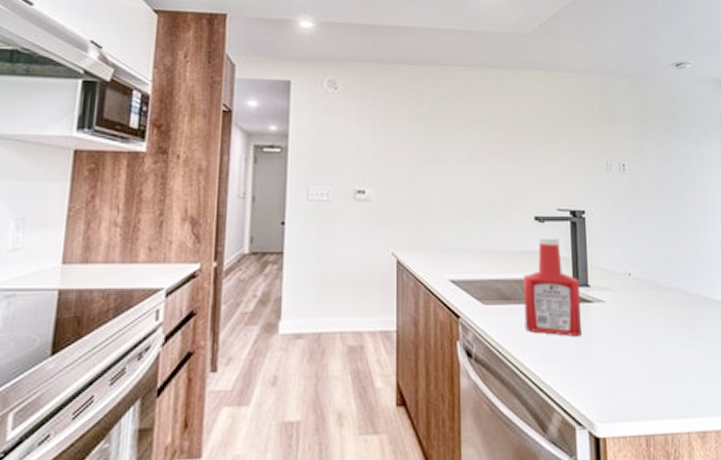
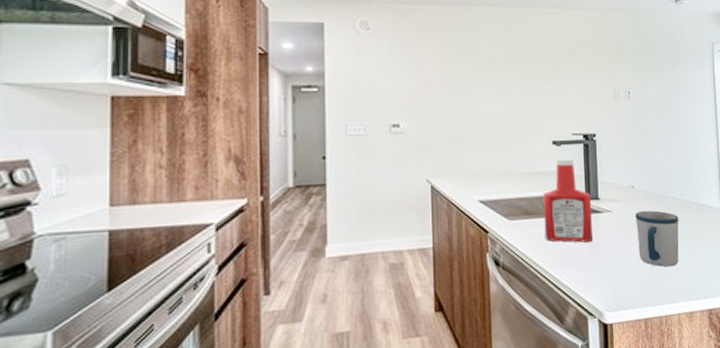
mug: none [633,304,687,374] -> present [635,210,679,267]

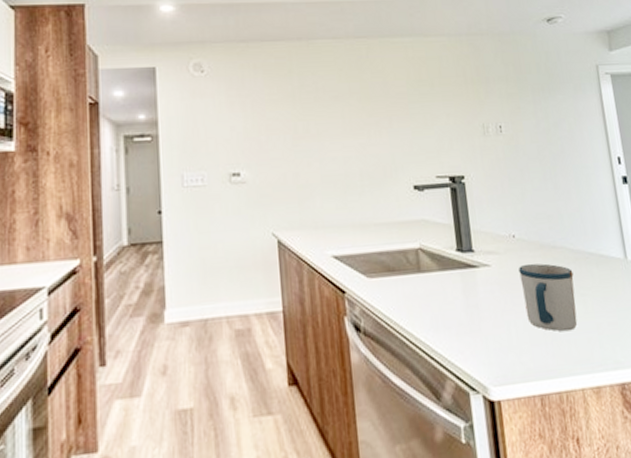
ketchup bottle: present [543,158,593,243] -> none [406,204,469,303]

